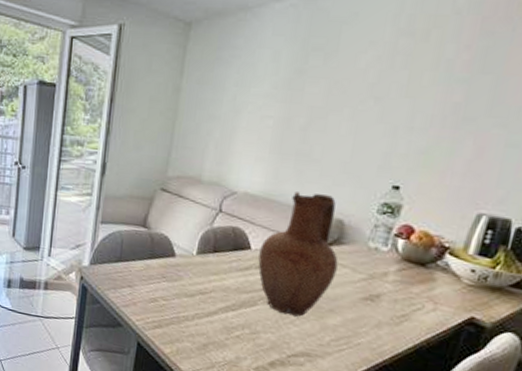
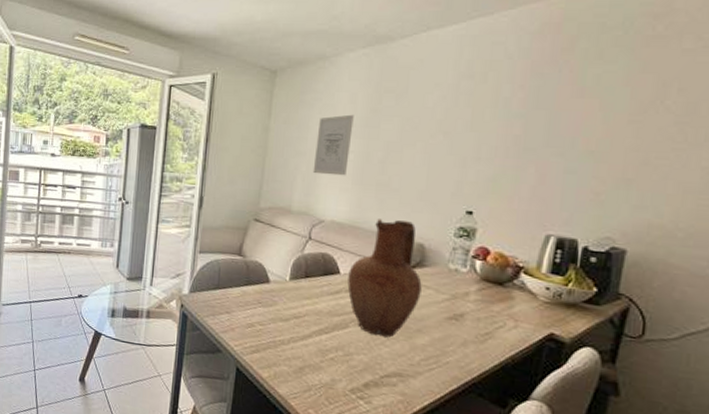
wall art: none [227,75,276,144] -> present [312,114,354,176]

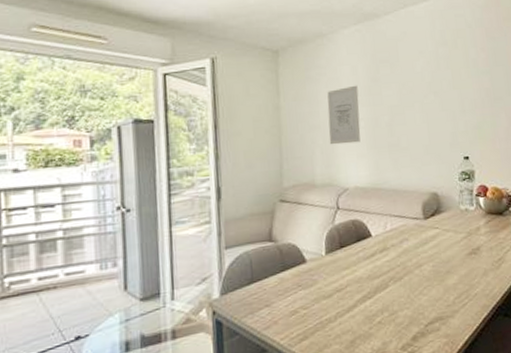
vase: present [347,219,422,338] -> none [379,174,444,288]

